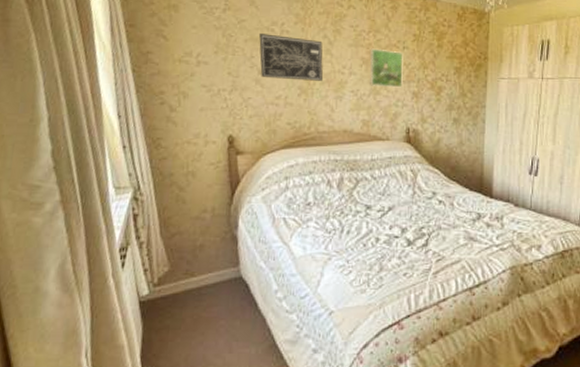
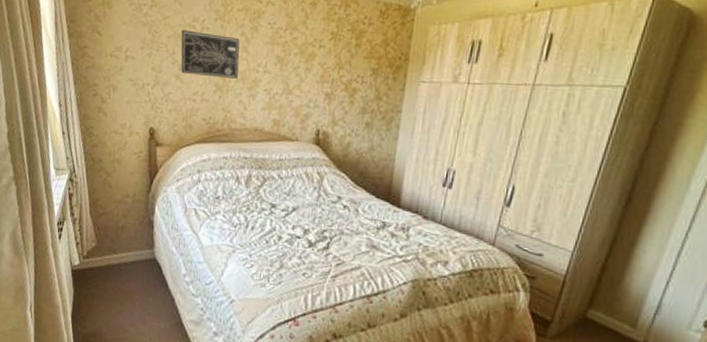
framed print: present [369,48,403,88] -> none [282,46,319,89]

